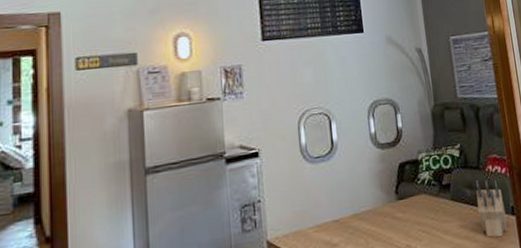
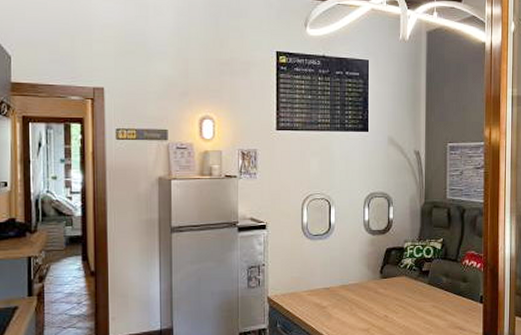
knife block: present [475,180,508,238] -> none [450,271,475,320]

